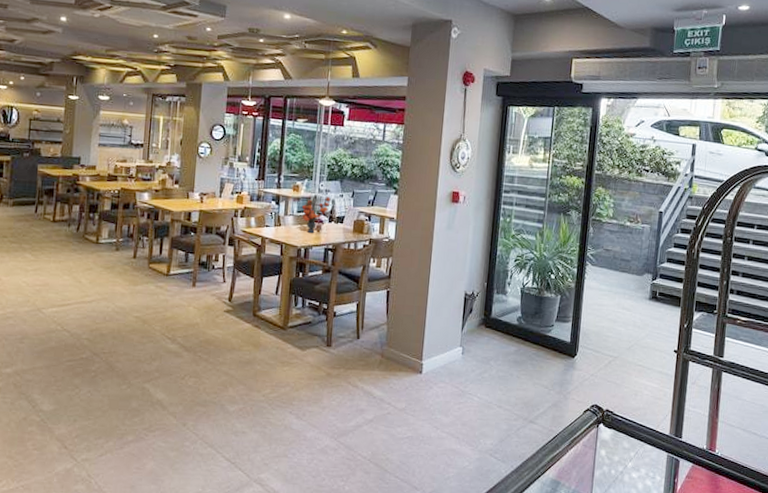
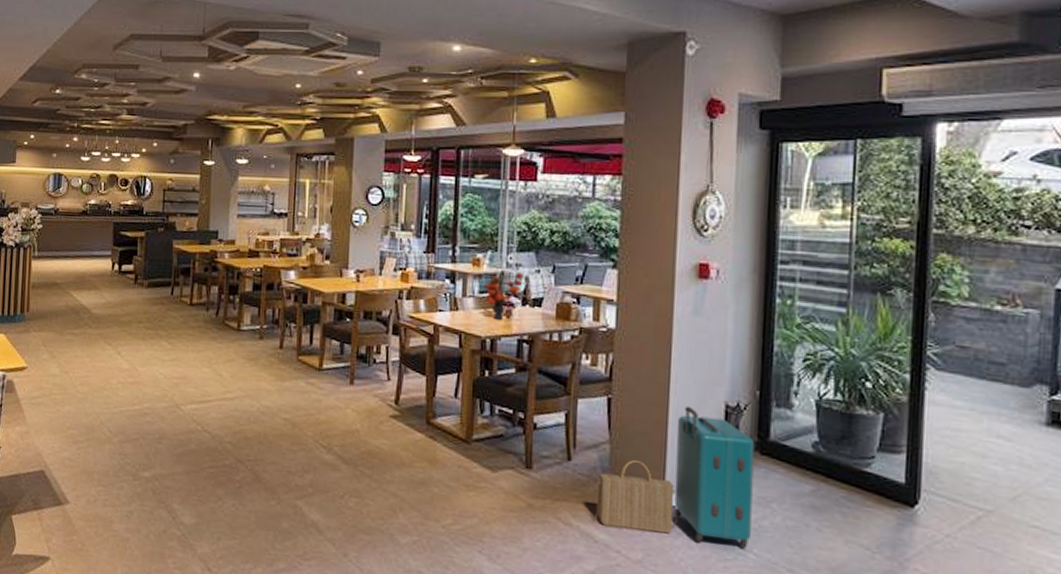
shopping bag: none [372,336,431,388] -> present [592,460,679,534]
suitcase: none [428,295,482,394] -> present [674,405,755,549]

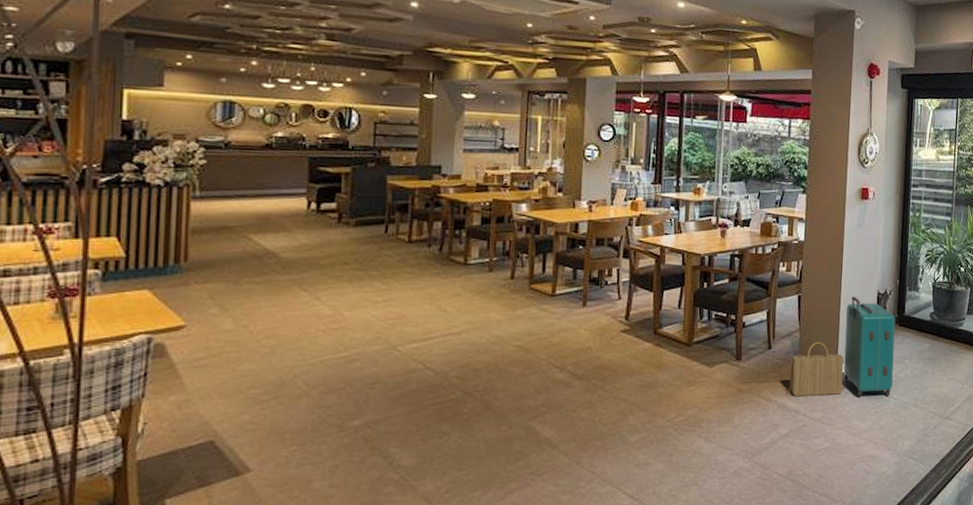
bouquet: present [484,268,523,321] -> none [704,196,735,240]

